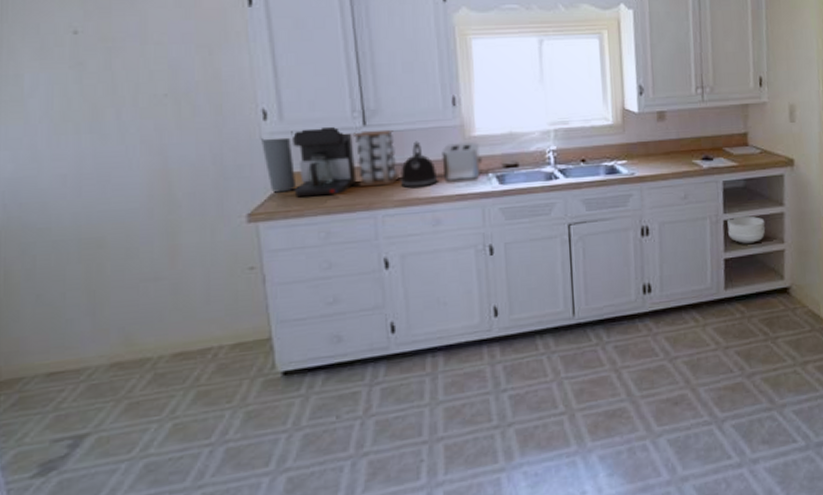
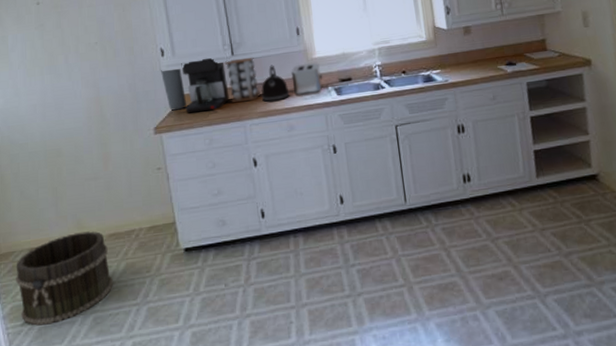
bucket: none [24,349,176,478] -> present [16,231,113,326]
bowl: present [727,216,766,245] -> none [534,111,570,137]

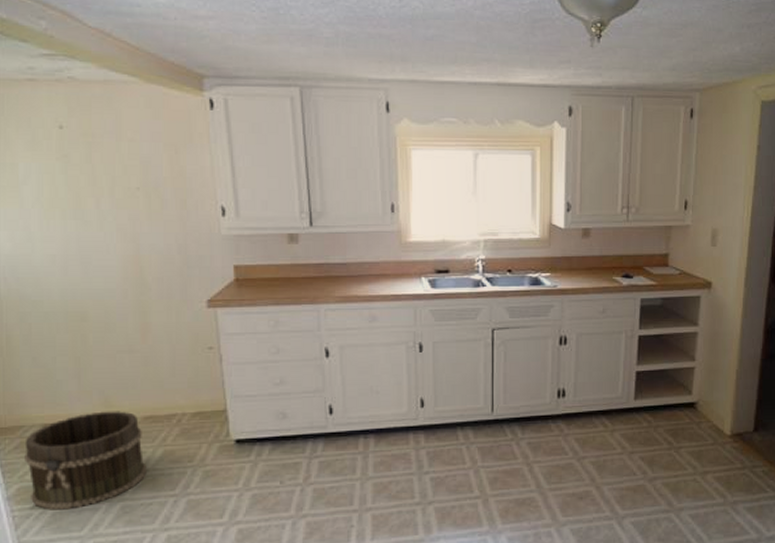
canister: present [160,68,187,111] -> none [219,233,251,283]
coffee maker: present [181,57,230,114] -> none [246,225,303,288]
spice rack: present [224,57,261,103] -> none [300,229,341,283]
kettle: present [261,65,290,103] -> none [341,243,376,287]
toaster: present [291,62,323,97] -> none [380,246,416,285]

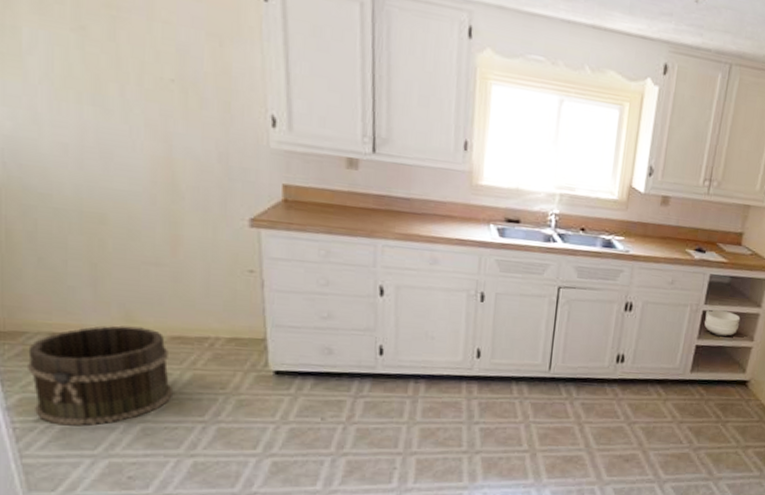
bowl: none [642,333,678,360] -> present [704,309,741,337]

